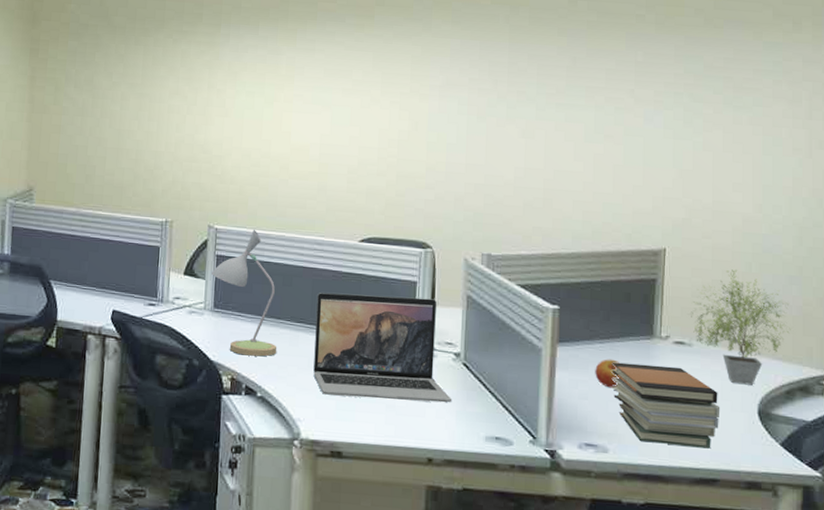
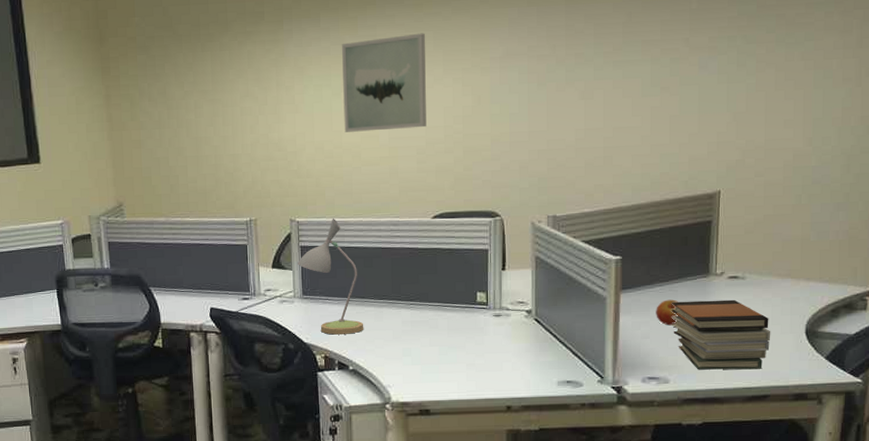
wall art: none [274,52,364,147] -> present [341,33,426,132]
laptop: present [313,292,453,403] -> none [397,263,527,361]
potted plant: present [691,269,791,385] -> none [744,203,837,309]

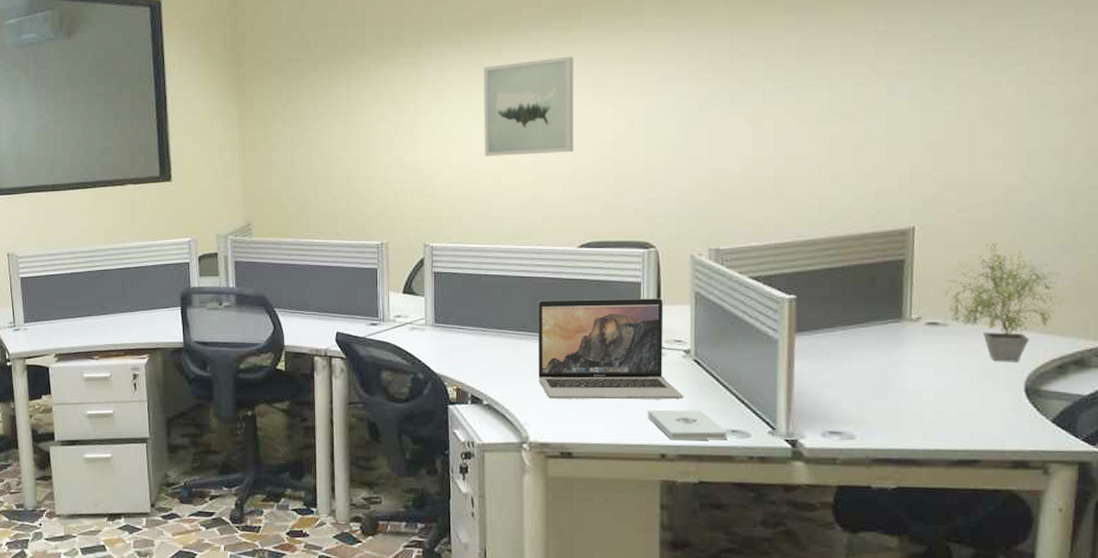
desk lamp: present [298,218,364,335] -> none [430,243,501,366]
laptop: none [397,263,527,361] -> present [538,298,684,400]
notepad: none [495,364,563,393] -> present [647,409,727,441]
apple: present [656,299,679,326] -> none [838,345,866,375]
book stack: present [671,299,771,370] -> none [856,348,981,430]
potted plant: none [744,203,837,309] -> present [945,243,1063,362]

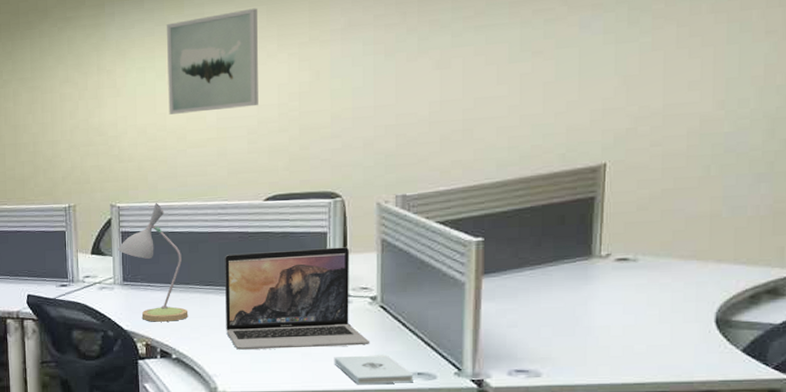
desk lamp: none [430,243,501,366] -> present [118,202,189,322]
potted plant: present [945,243,1063,362] -> none [636,175,758,295]

